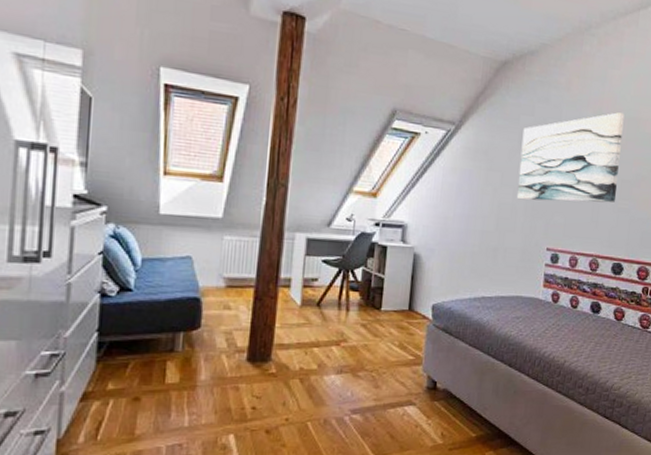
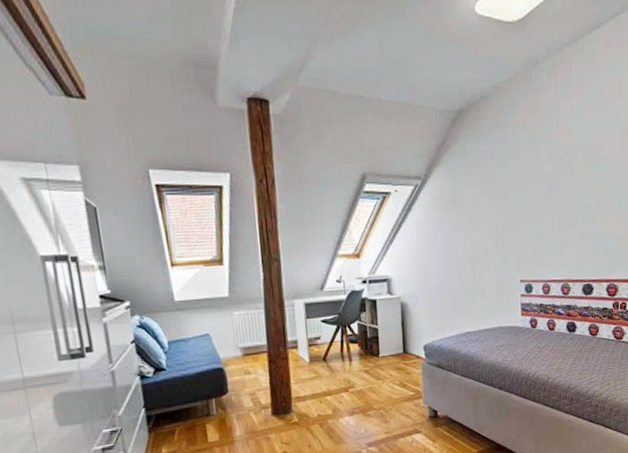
wall art: present [516,111,625,203] -> none [485,141,580,240]

